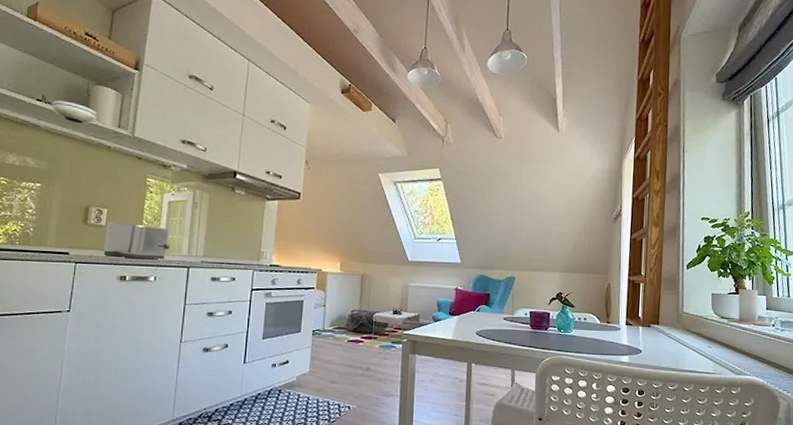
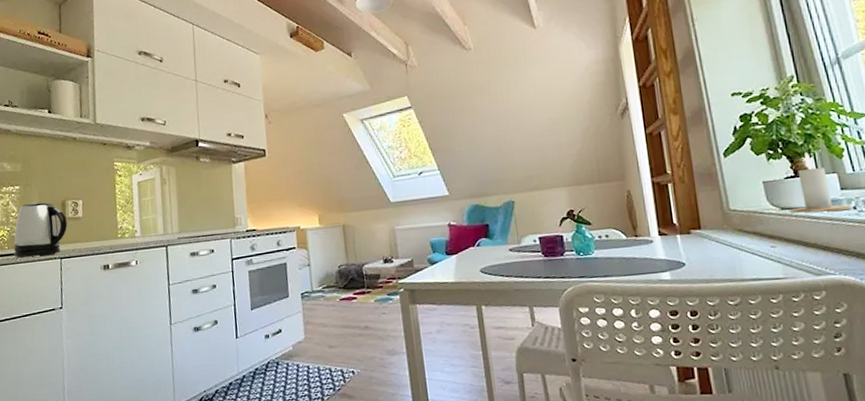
kettle: none [24,202,88,257] -> present [13,202,68,257]
bowl: present [52,100,97,124] -> none [18,101,60,121]
toaster: present [103,221,170,260] -> none [84,209,146,247]

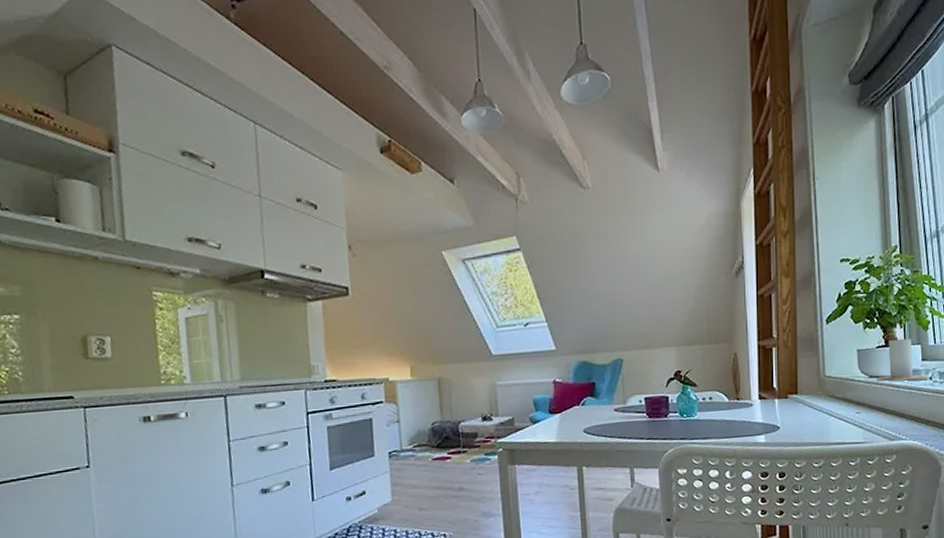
kettle: present [13,202,68,257] -> none [16,336,92,405]

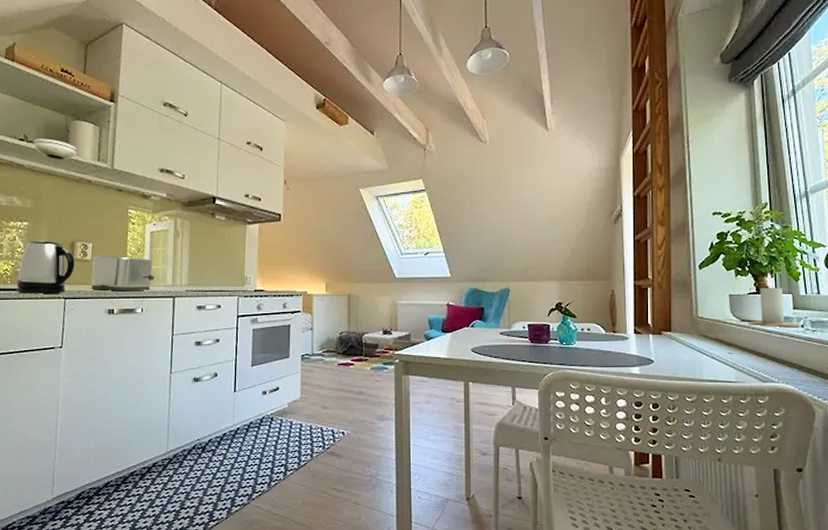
bowl: none [10,204,73,232] -> present [34,138,77,160]
kettle: none [16,336,92,405] -> present [16,240,75,294]
toaster: none [114,350,198,394] -> present [91,255,154,291]

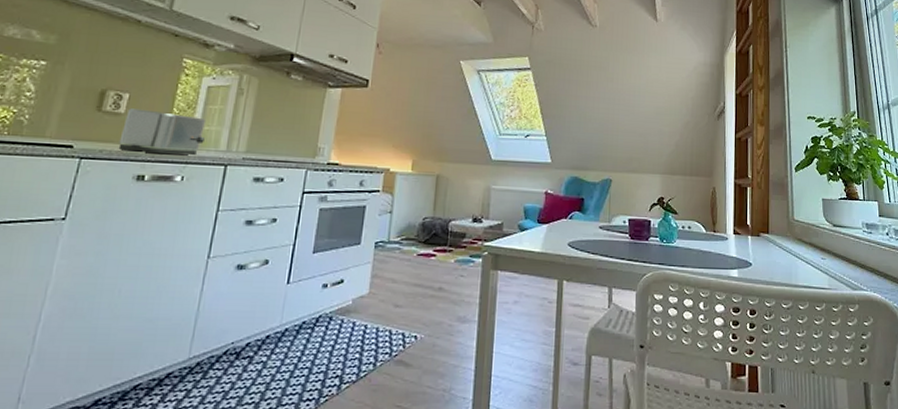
kettle: present [16,240,75,294] -> none [13,84,102,152]
candle: present [748,273,801,327] -> none [839,179,886,234]

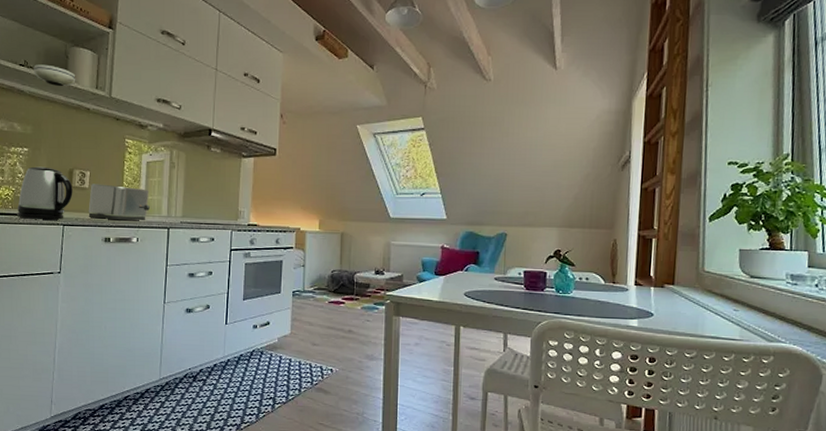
kettle: none [13,84,102,152] -> present [16,166,73,220]

